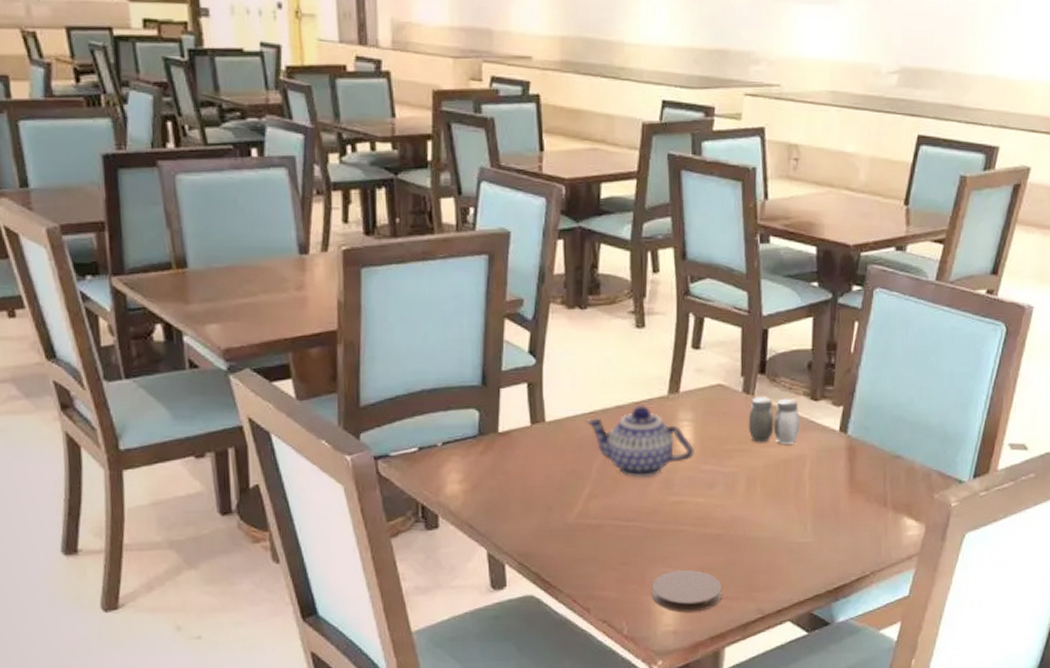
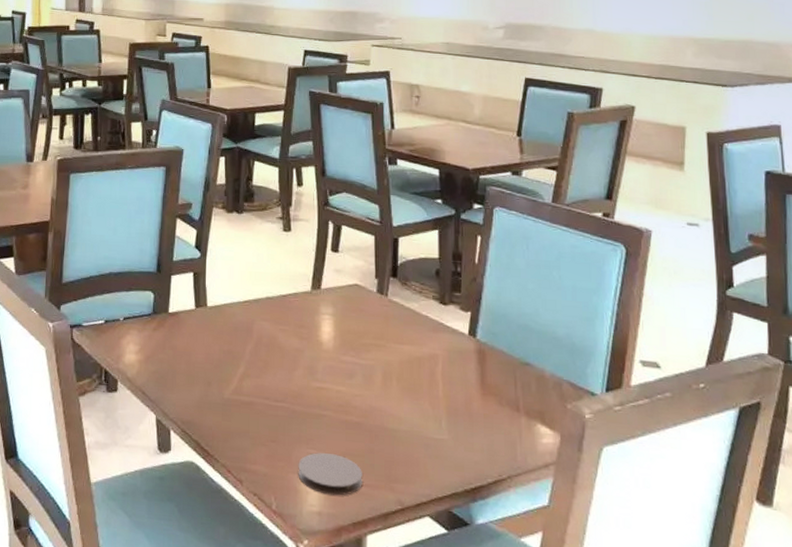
teapot: present [585,404,695,478] -> none [240,297,336,363]
salt and pepper shaker: present [748,397,800,444] -> none [383,298,430,343]

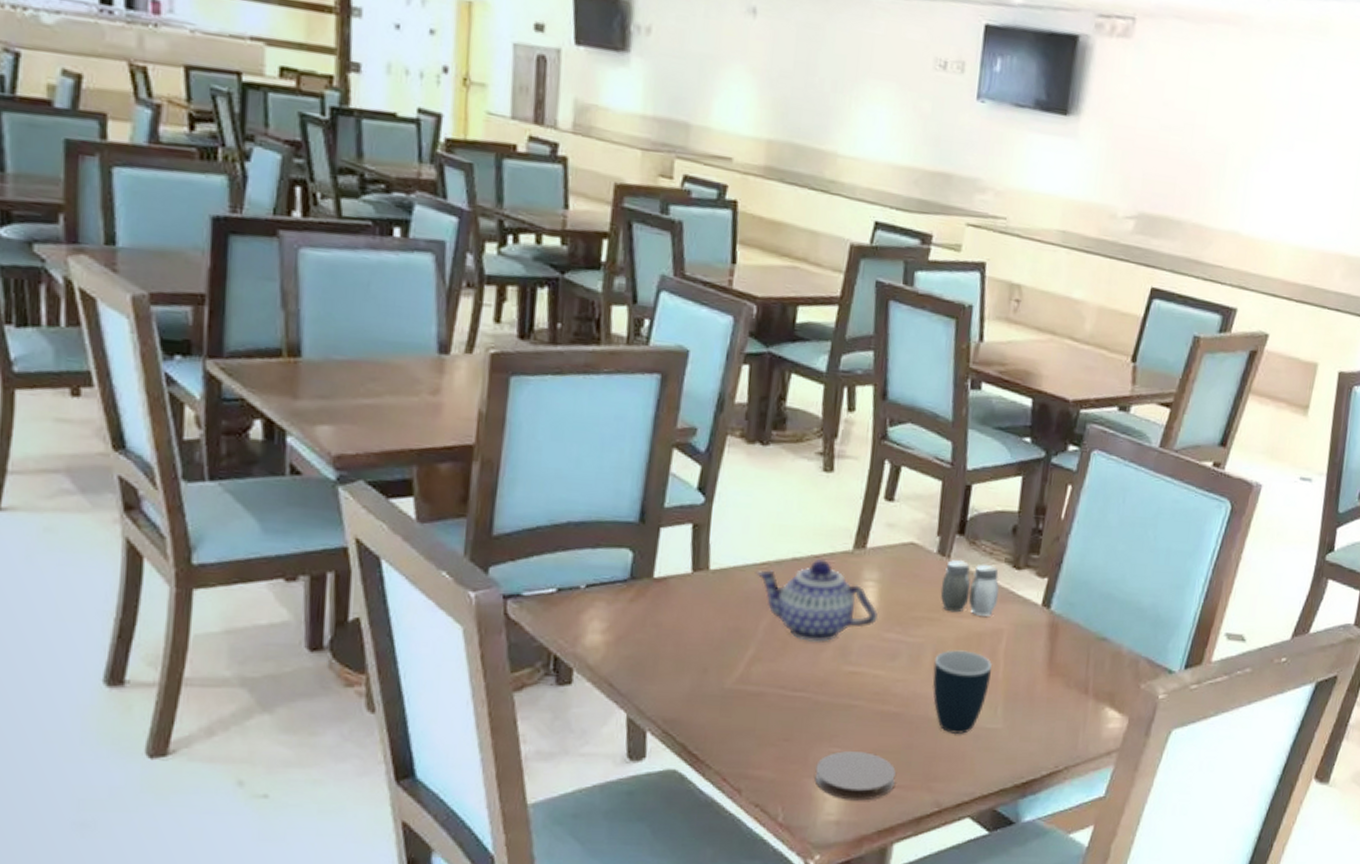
teapot: none [240,297,336,363] -> present [755,558,879,642]
salt and pepper shaker: none [383,298,430,343] -> present [940,560,999,616]
mug: none [384,371,432,443] -> present [932,650,992,734]

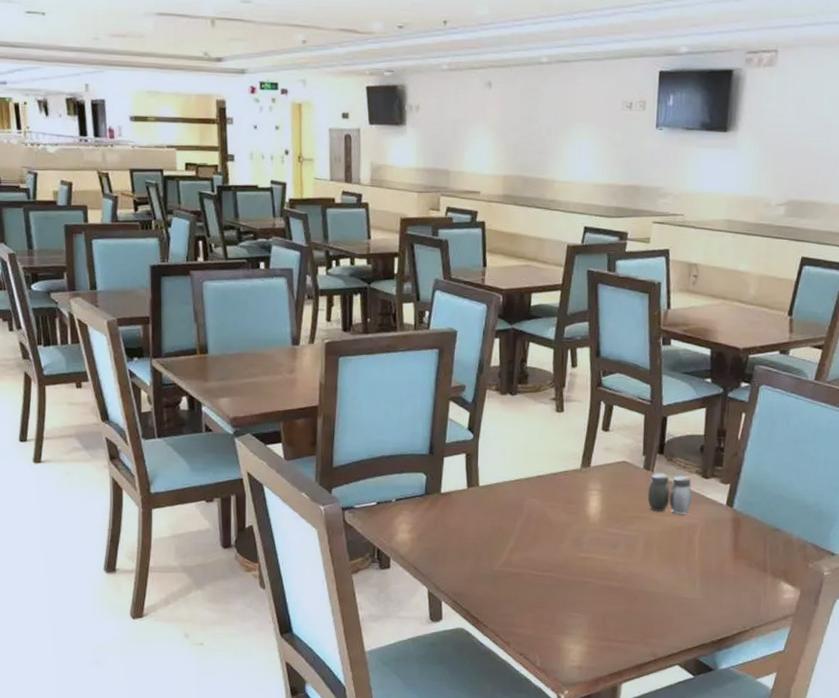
teapot: present [755,558,879,642] -> none [511,475,602,536]
coaster: present [814,750,896,801] -> none [561,615,621,652]
mug: present [932,650,992,734] -> none [645,540,689,603]

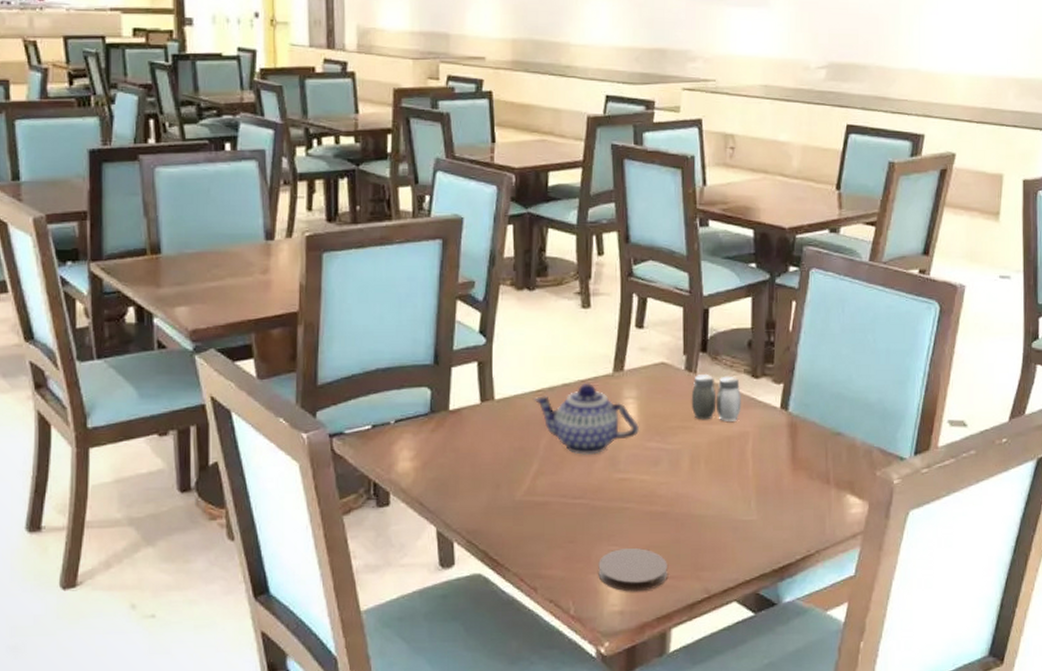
teapot: none [511,475,602,536] -> present [532,382,640,455]
coaster: none [561,615,621,652] -> present [598,547,667,592]

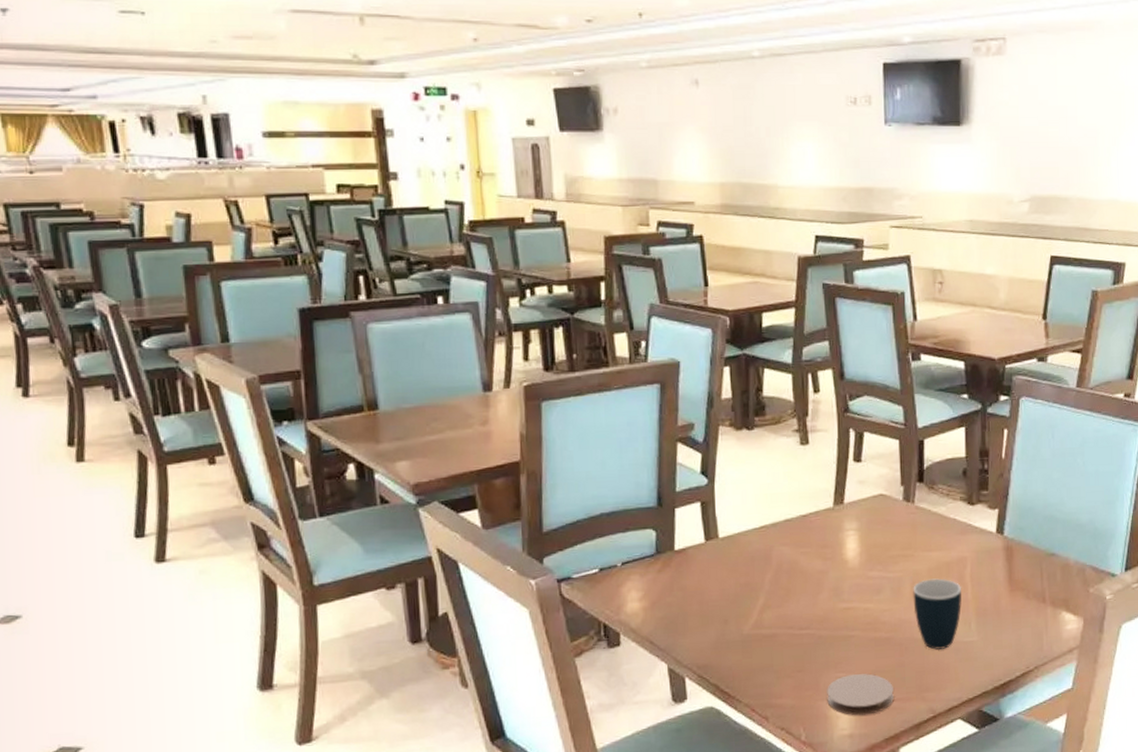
teapot: present [532,382,640,455] -> none [756,517,862,587]
salt and pepper shaker: present [691,375,741,421] -> none [910,504,958,548]
mug: none [691,453,742,527] -> present [913,578,962,650]

